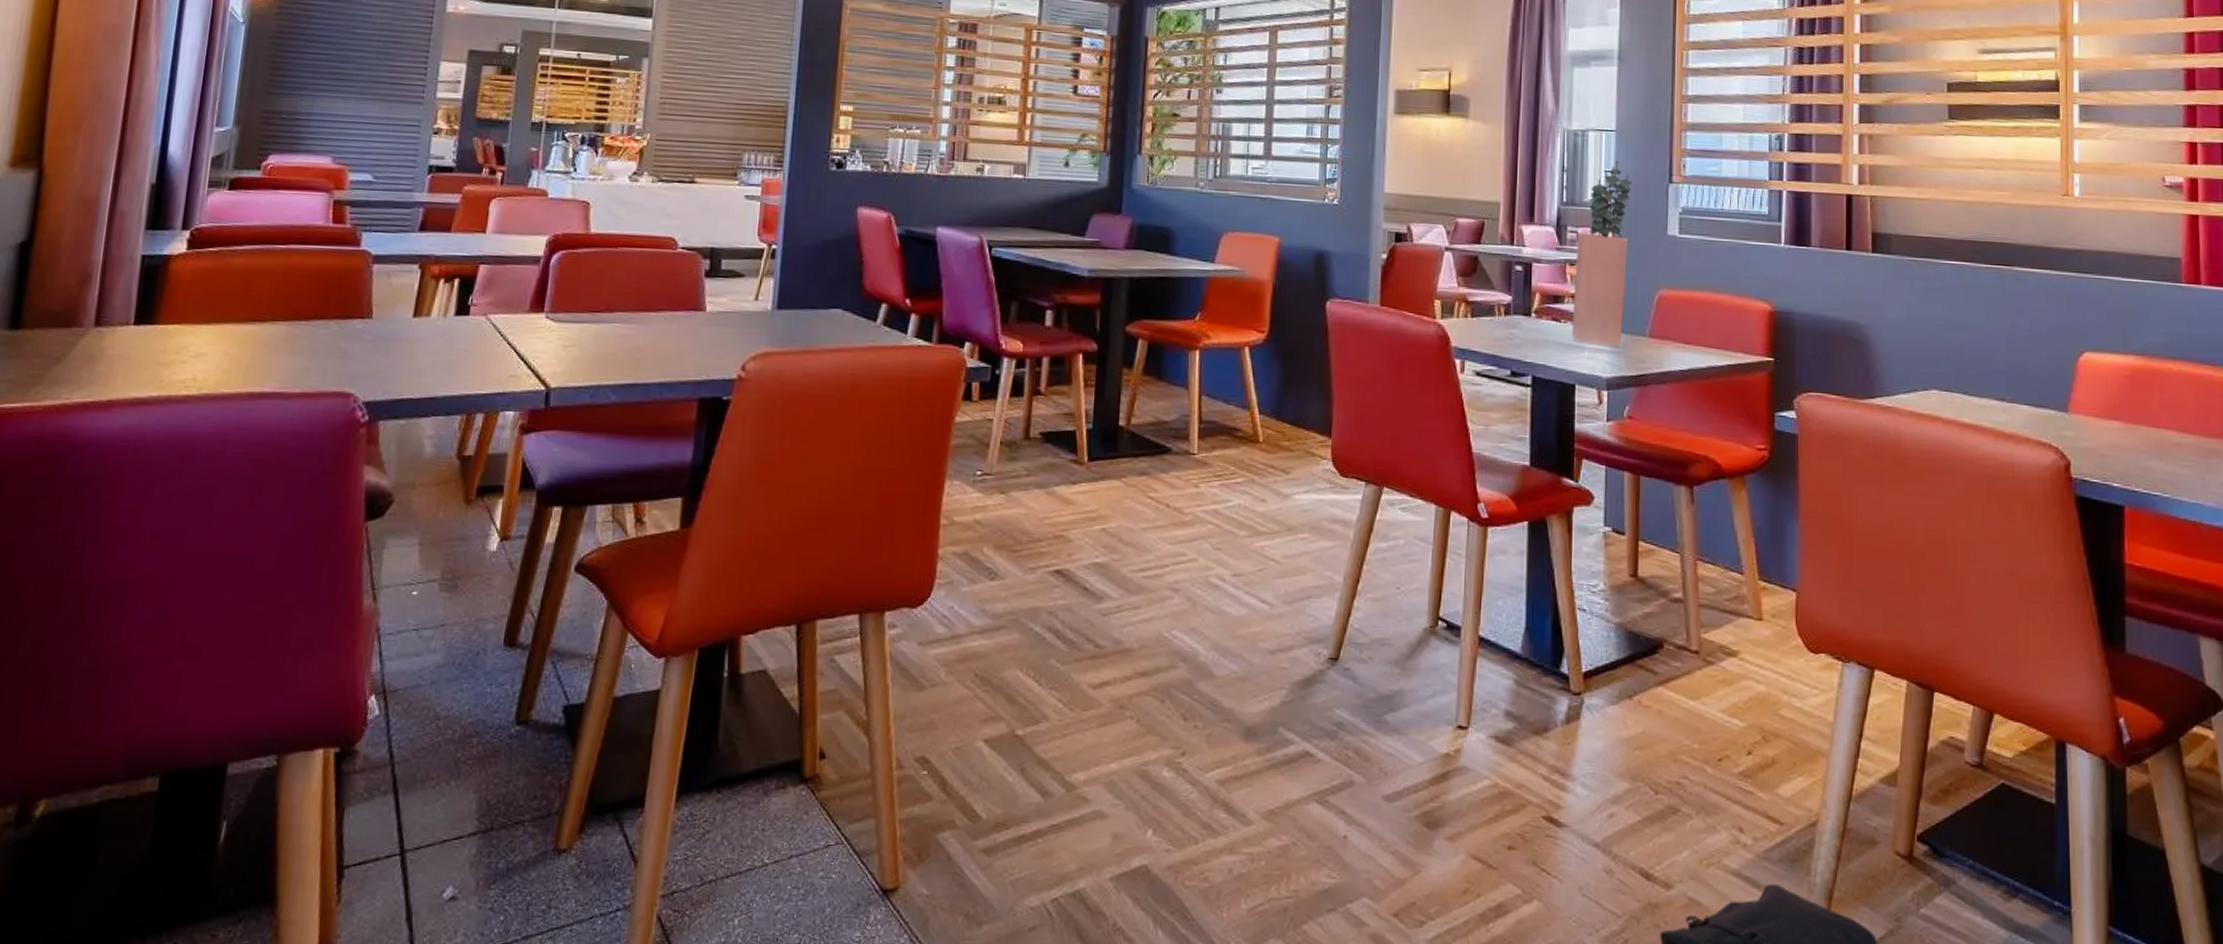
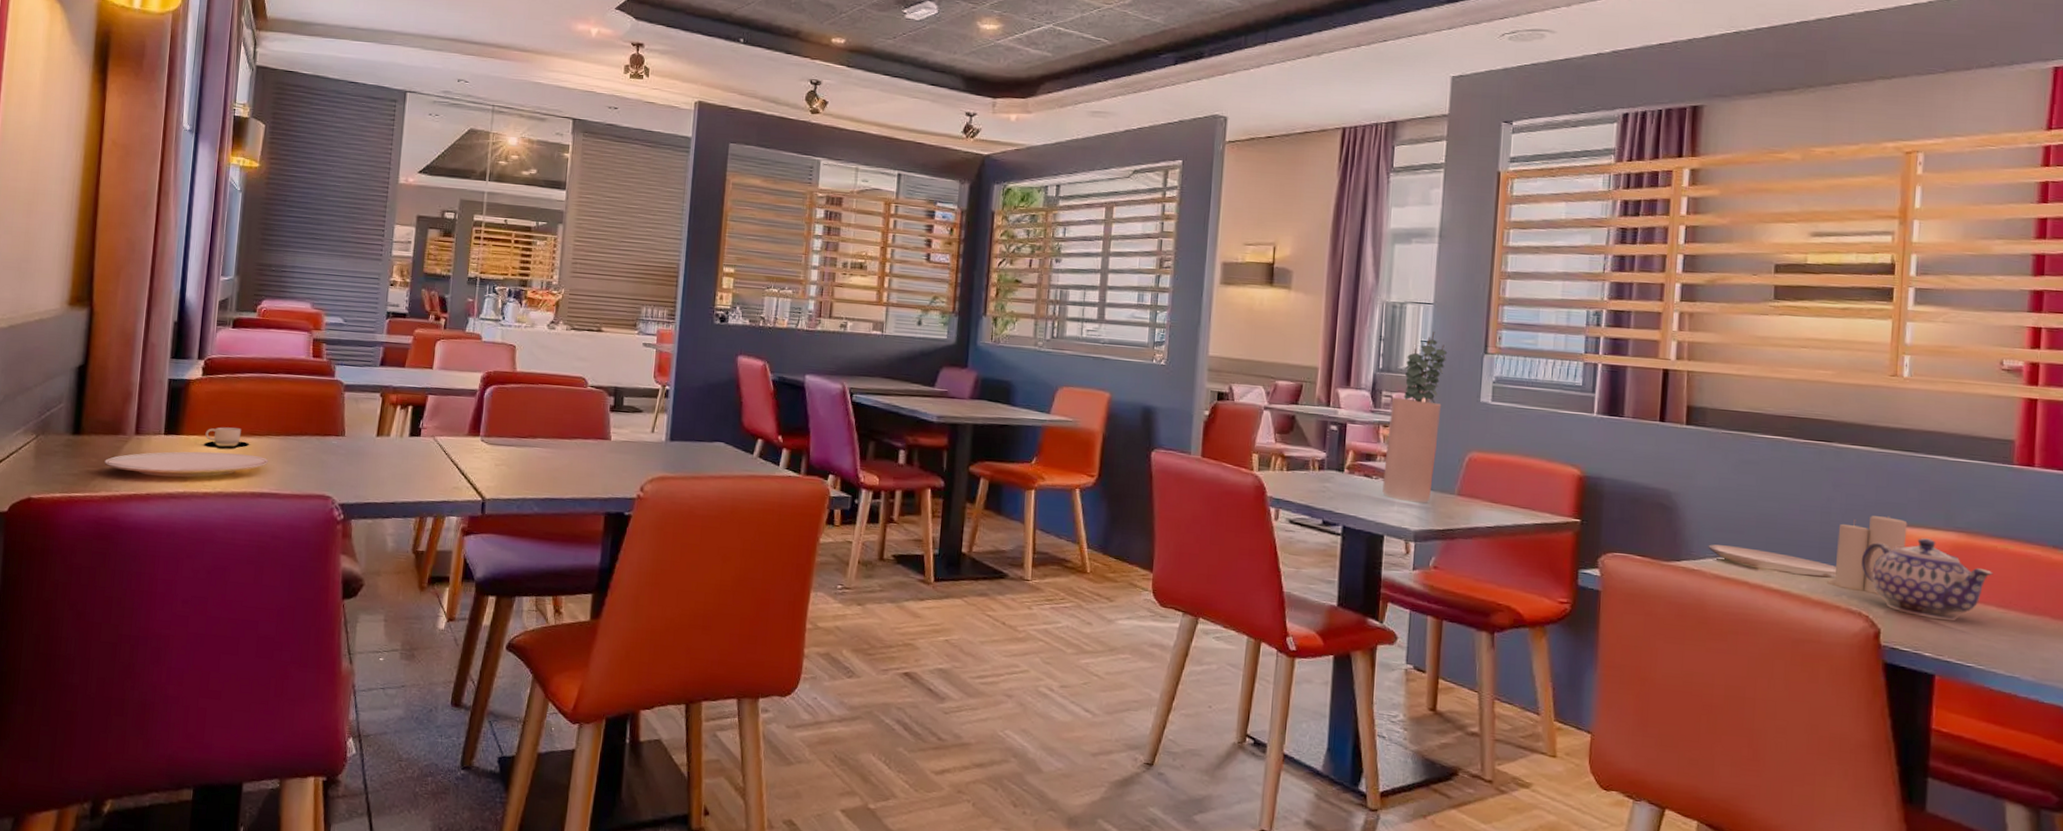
plate: none [51,344,273,378] -> present [104,451,269,478]
cup: none [186,312,247,341] -> present [203,427,249,450]
plate: none [1900,379,2024,410] -> present [1708,544,1836,579]
candle: none [2017,341,2089,425] -> present [1827,516,1908,595]
teapot: none [2047,363,2171,448] -> present [1861,538,1993,620]

